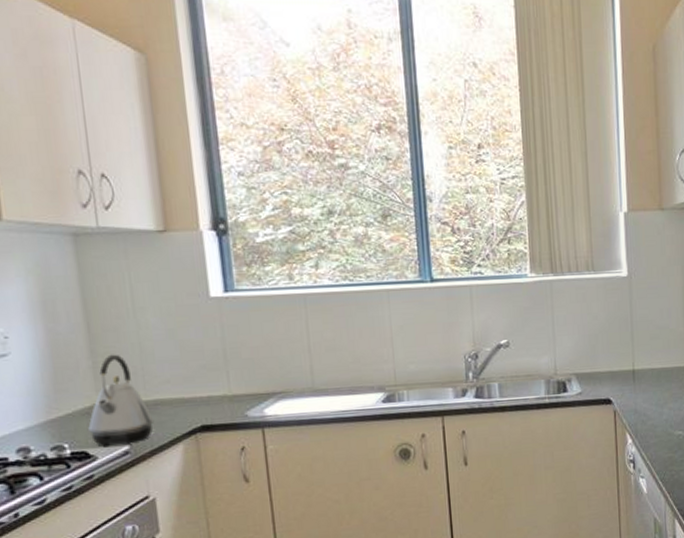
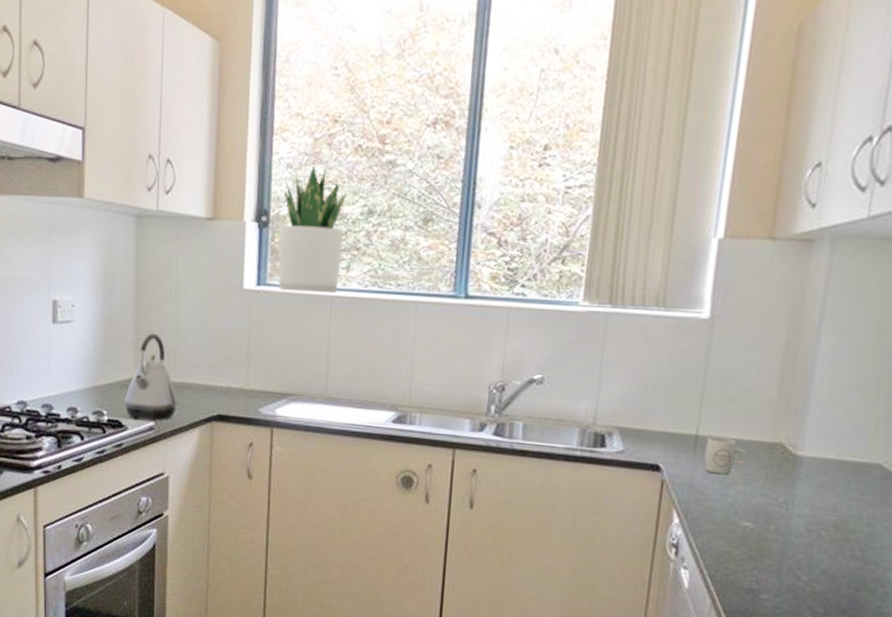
planter: none [237,171,310,295] -> present [278,165,347,294]
mug: none [641,368,672,398] -> present [703,437,748,475]

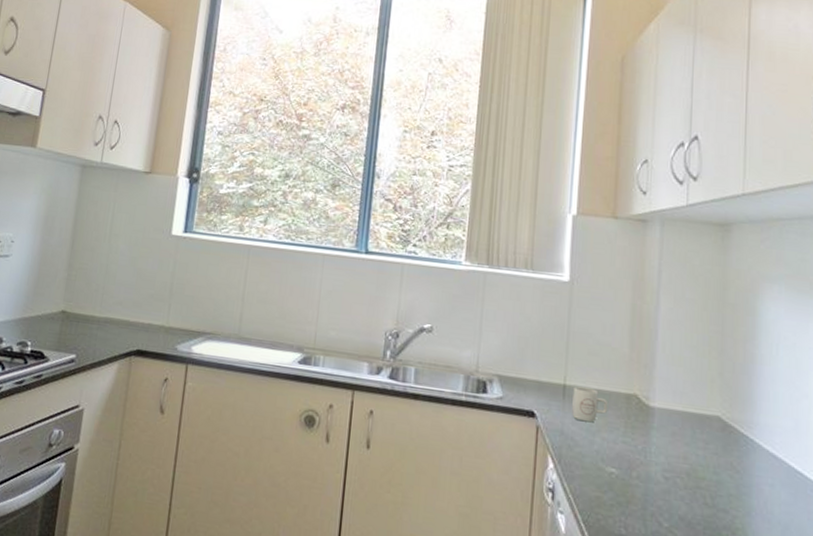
kettle: present [124,333,179,420] -> none [49,270,101,353]
planter: present [278,165,347,294] -> none [203,135,268,244]

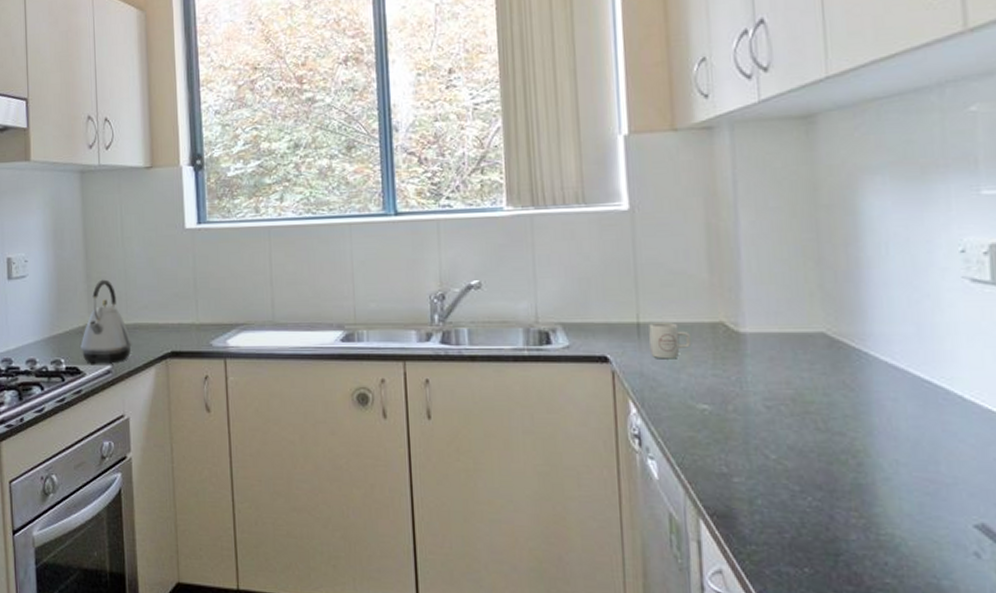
kettle: none [49,270,101,353] -> present [80,279,133,364]

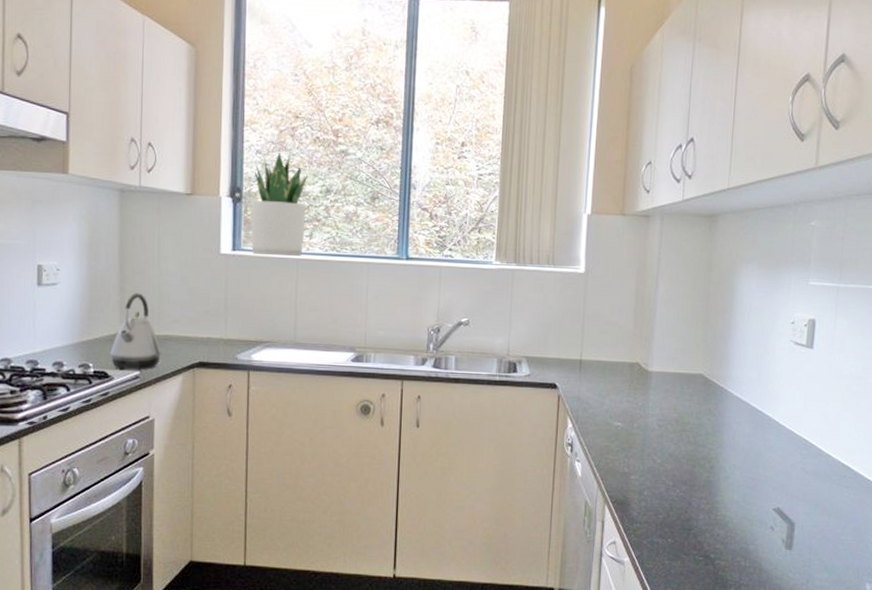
planter: none [213,108,275,227] -> present [250,152,308,257]
mug: present [648,323,692,359] -> none [586,360,616,388]

